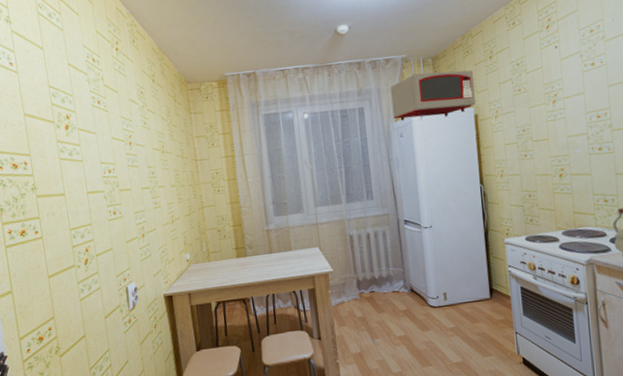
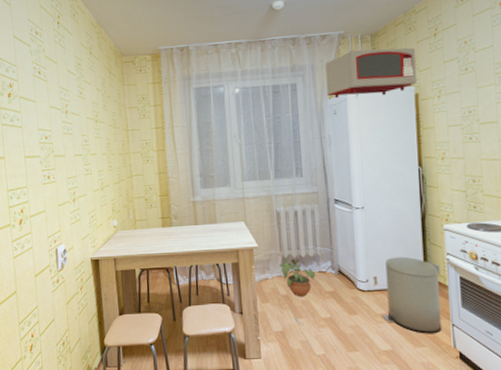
potted plant: none [354,277,390,317] -> present [279,255,316,296]
pedal bin: none [452,271,507,344] -> present [382,256,442,334]

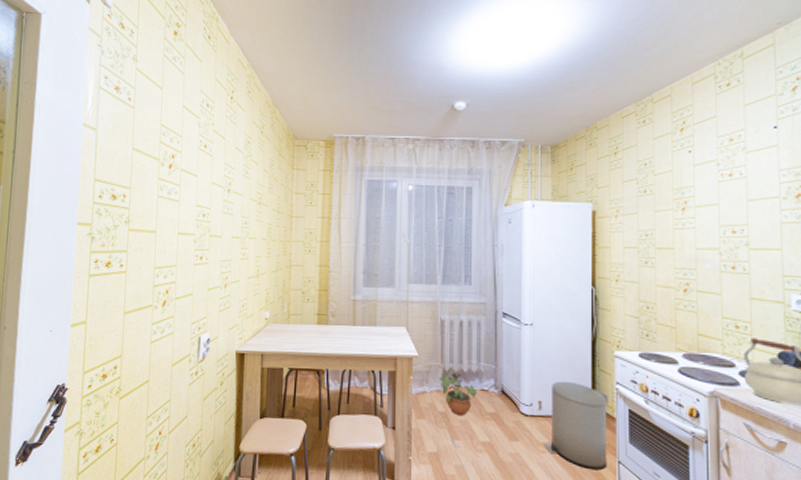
microwave: present [325,47,418,99] -> none [503,159,596,209]

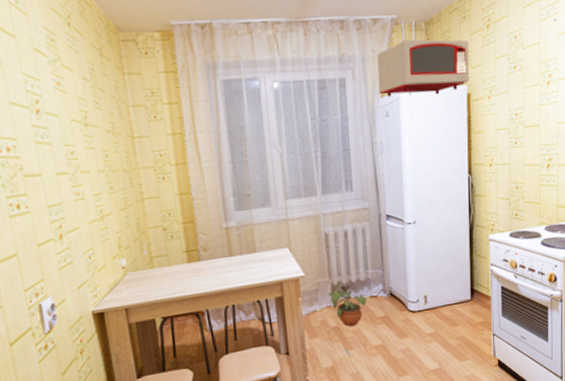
microwave: none [503,159,596,209] -> present [377,39,470,98]
pedal bin: present [544,381,609,471] -> none [431,271,485,348]

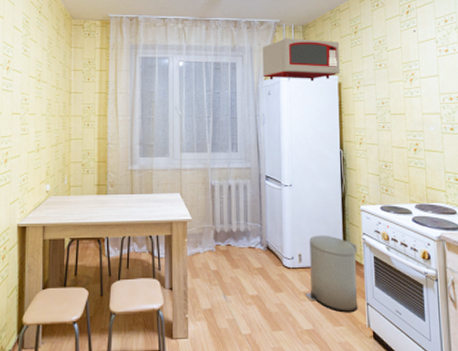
potted plant: present [329,281,367,326] -> none [211,229,246,272]
pedal bin: none [431,271,485,348] -> present [305,235,358,313]

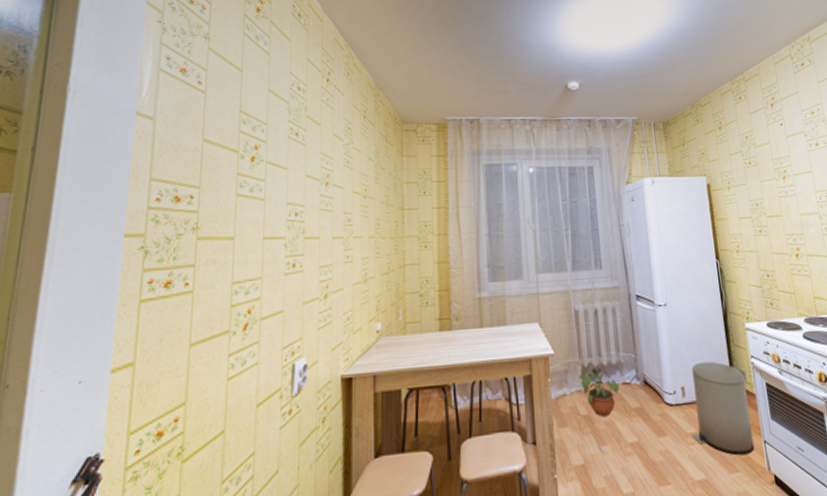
potted plant: none [211,229,246,272] -> present [579,363,620,416]
microwave: present [262,38,341,82] -> none [621,136,708,185]

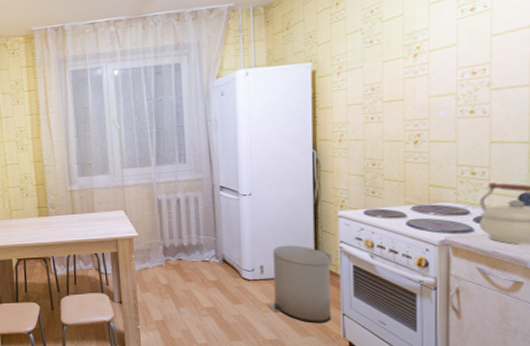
potted plant: present [579,363,620,416] -> none [160,244,199,286]

